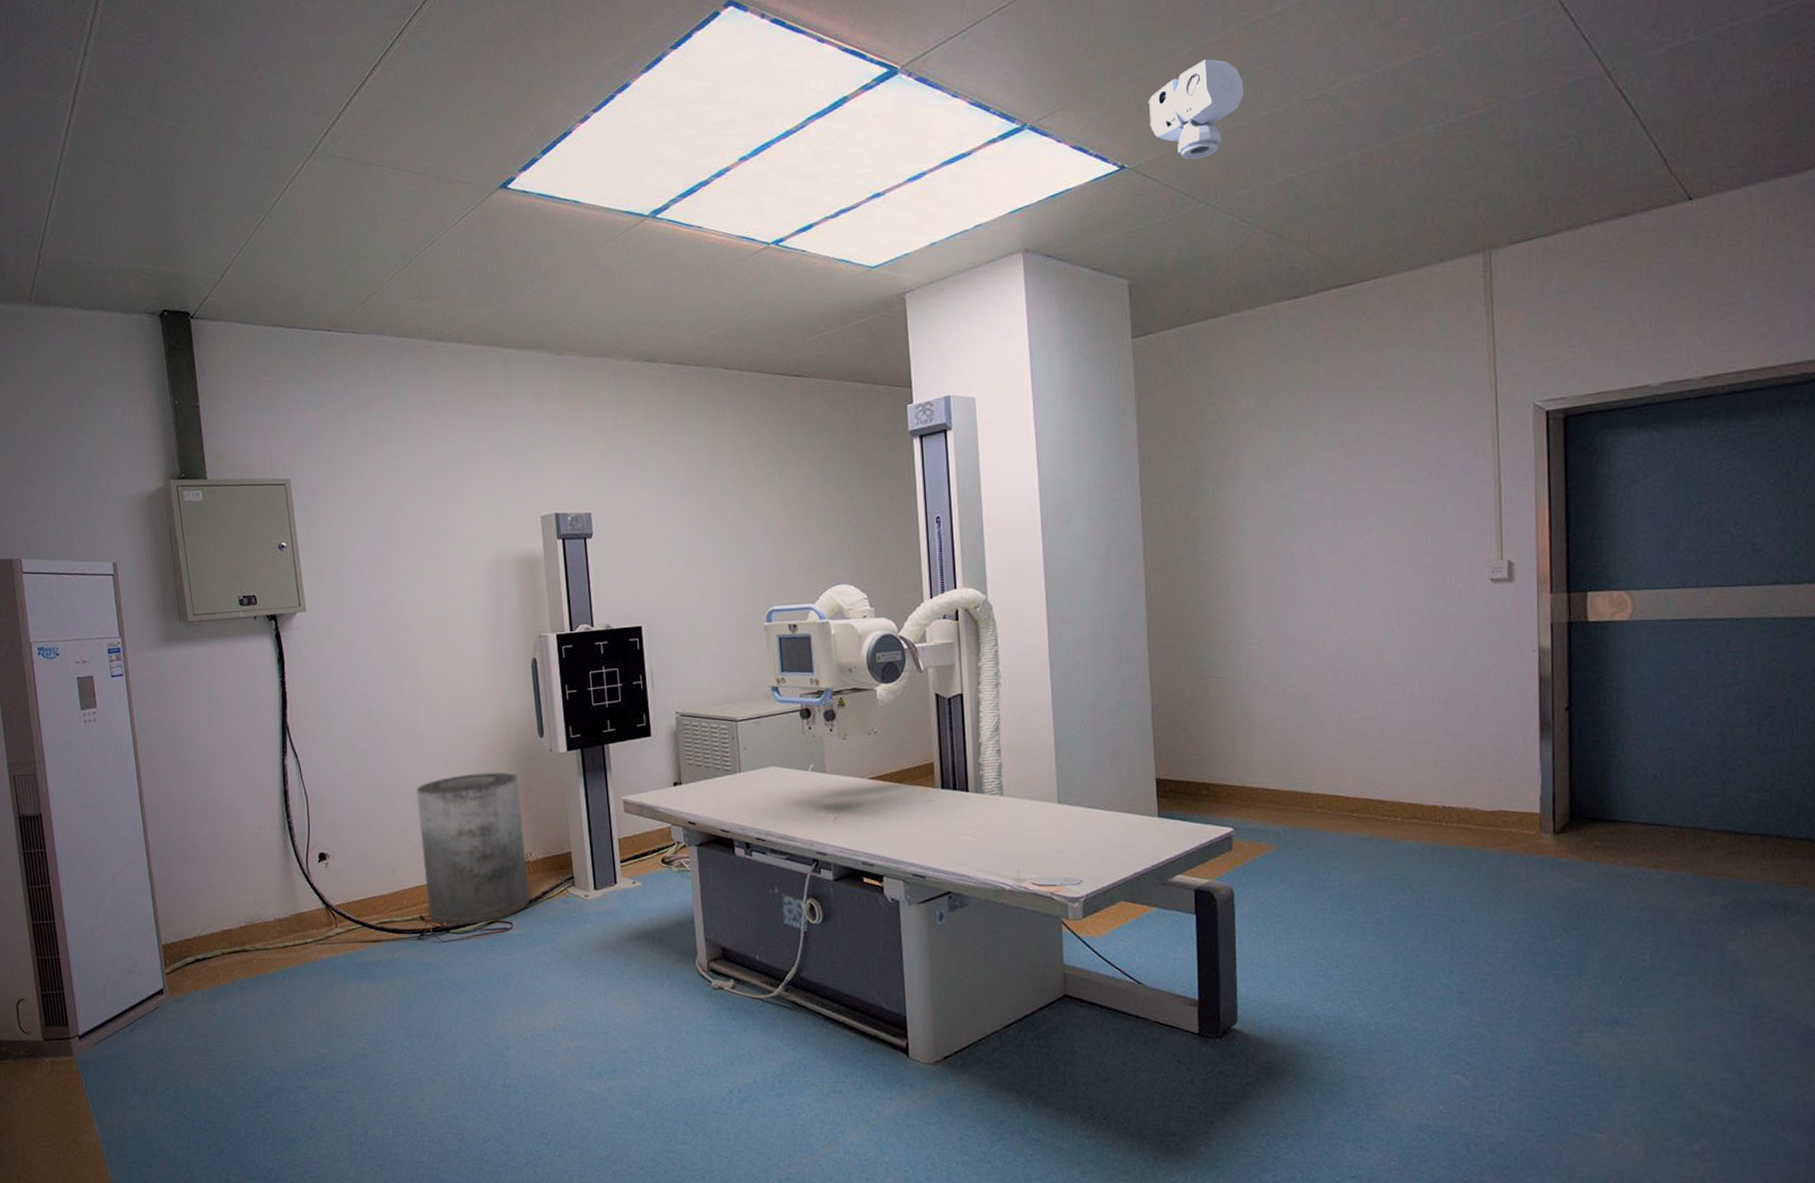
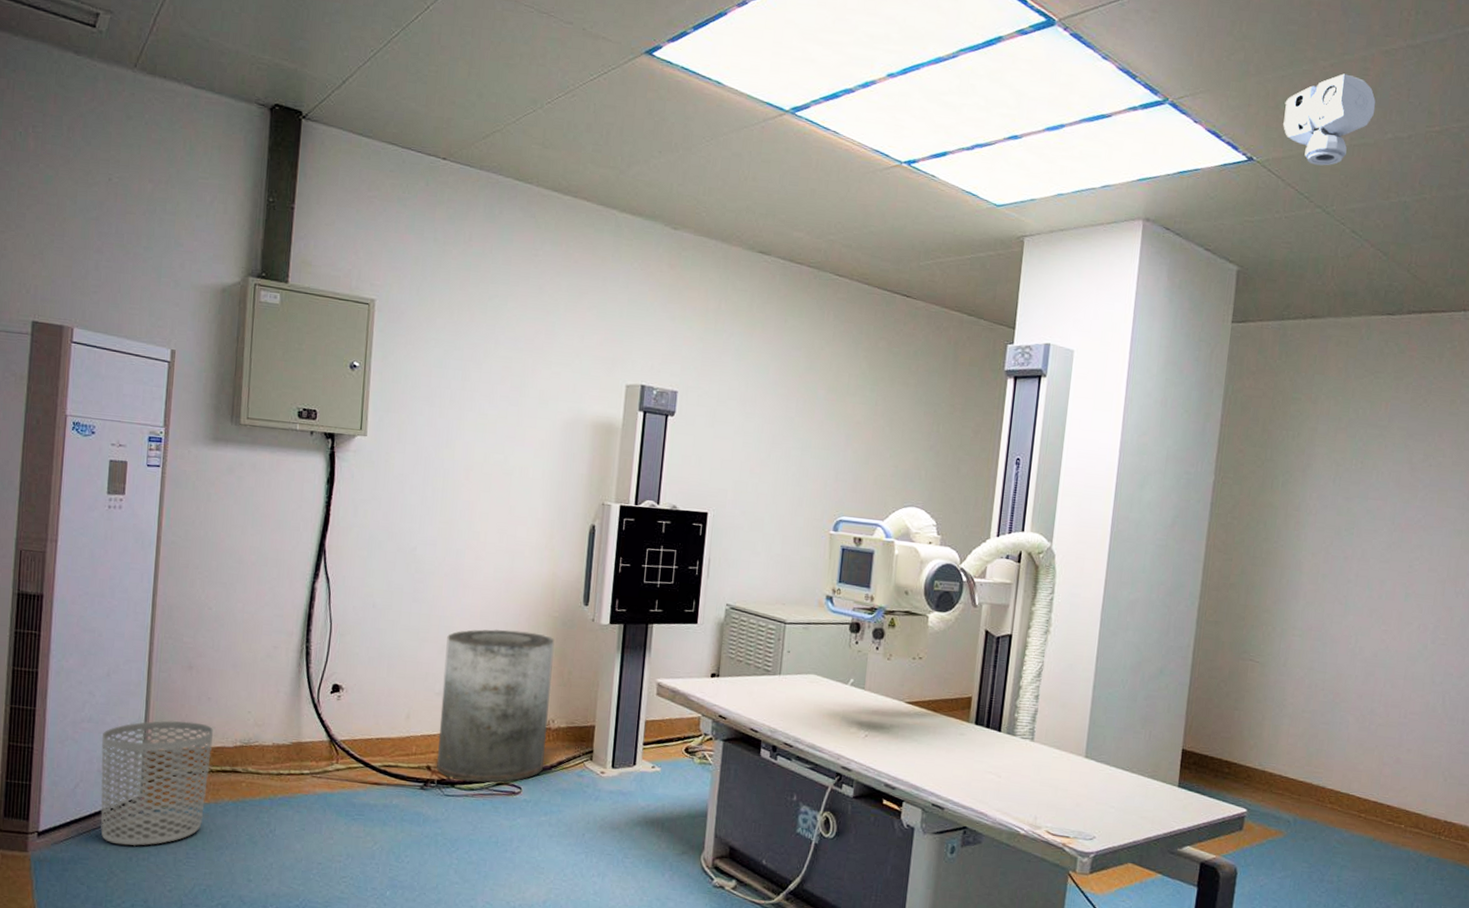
waste bin: none [119,910,224,1036] -> present [100,720,213,847]

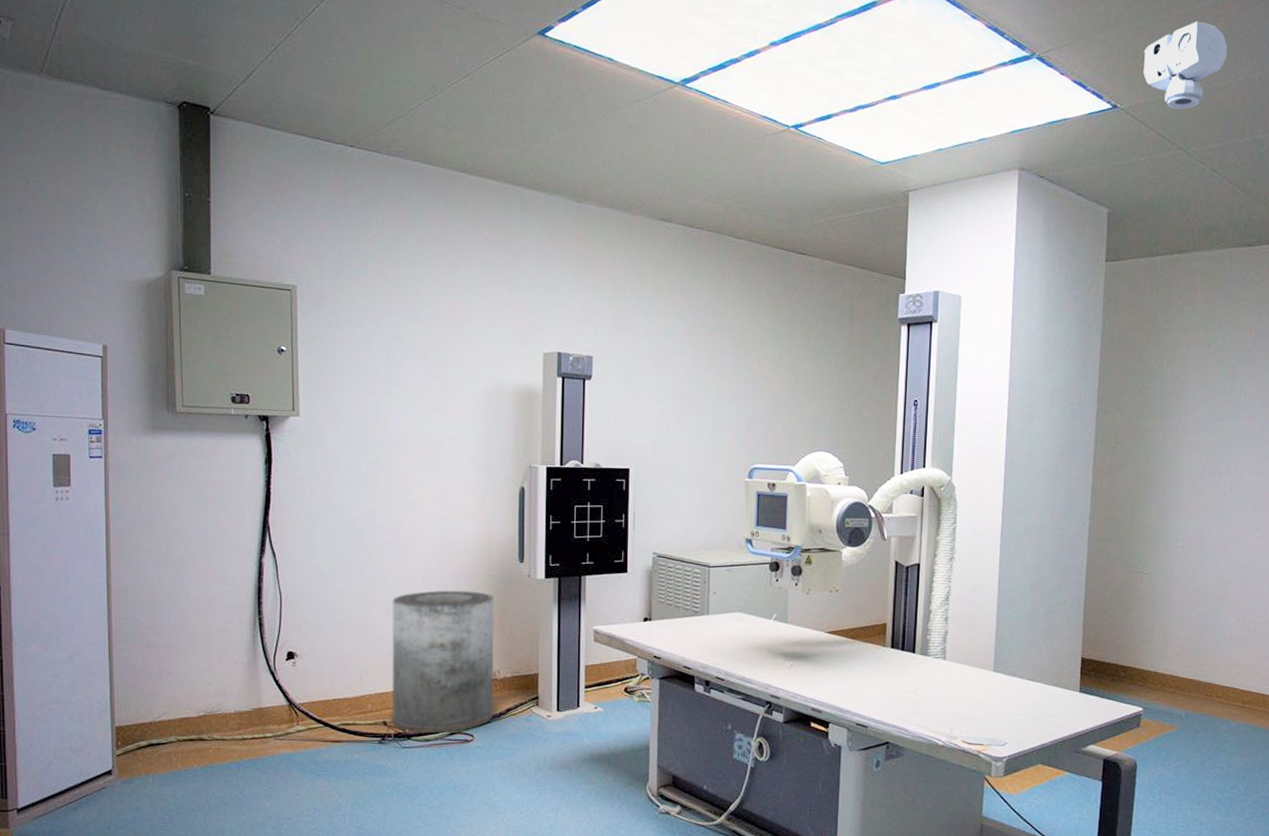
waste bin: present [100,720,213,847] -> none [71,696,177,816]

